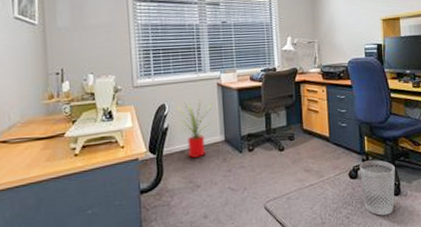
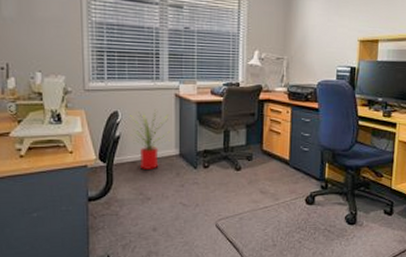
wastebasket: present [359,160,395,216] -> none [317,188,354,243]

